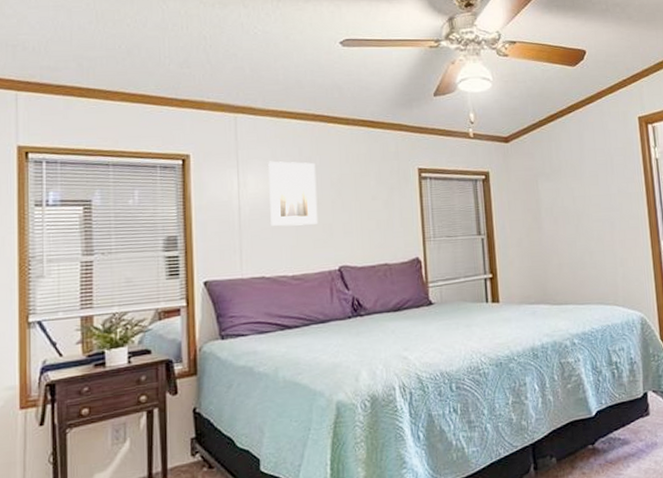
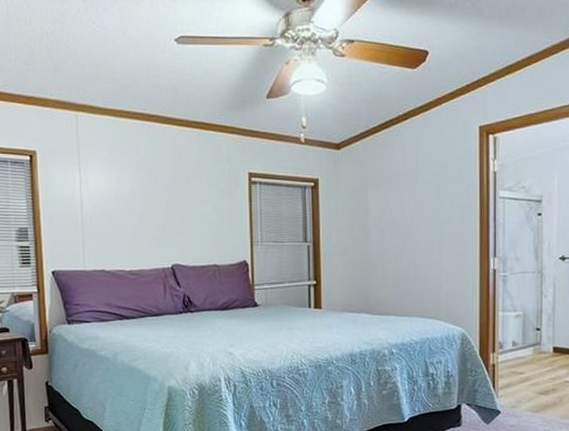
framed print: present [268,161,319,226] -> none [107,160,153,224]

